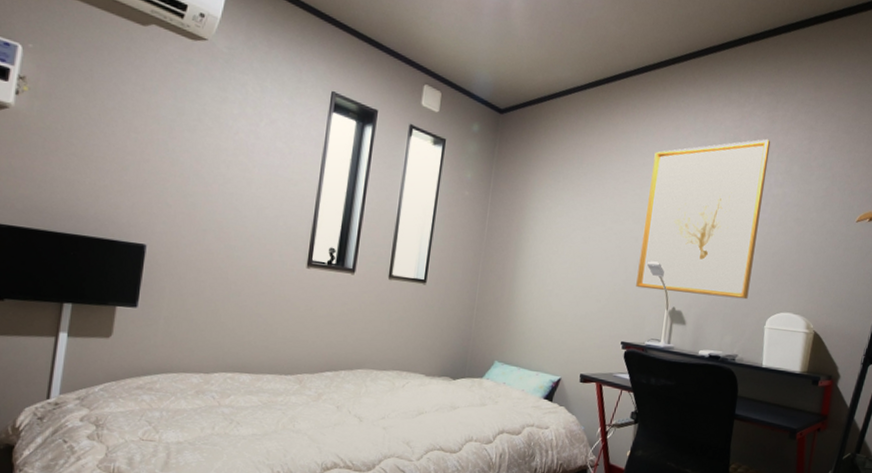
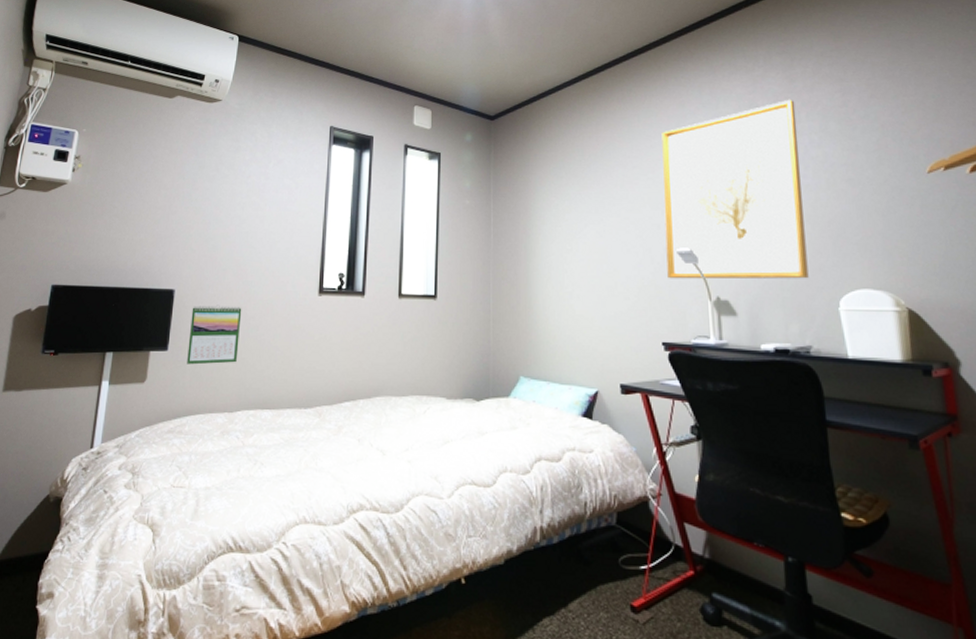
calendar: none [159,264,223,326] -> present [187,304,242,365]

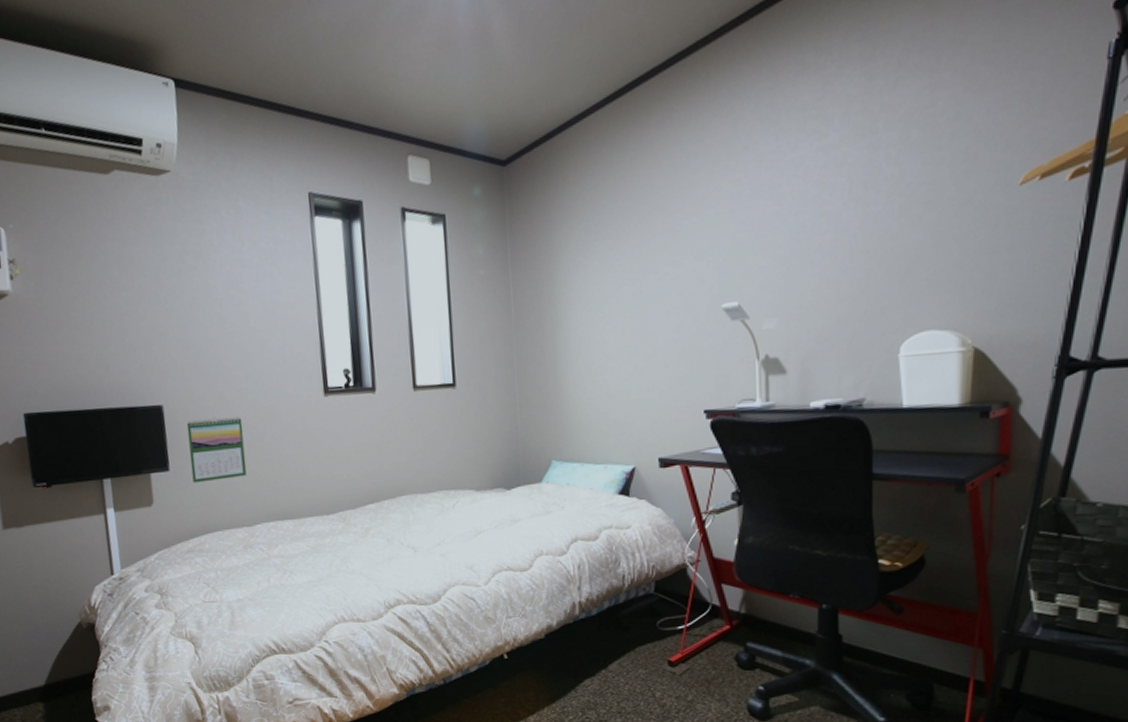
wall art: present [661,99,809,279] -> none [709,103,872,340]

